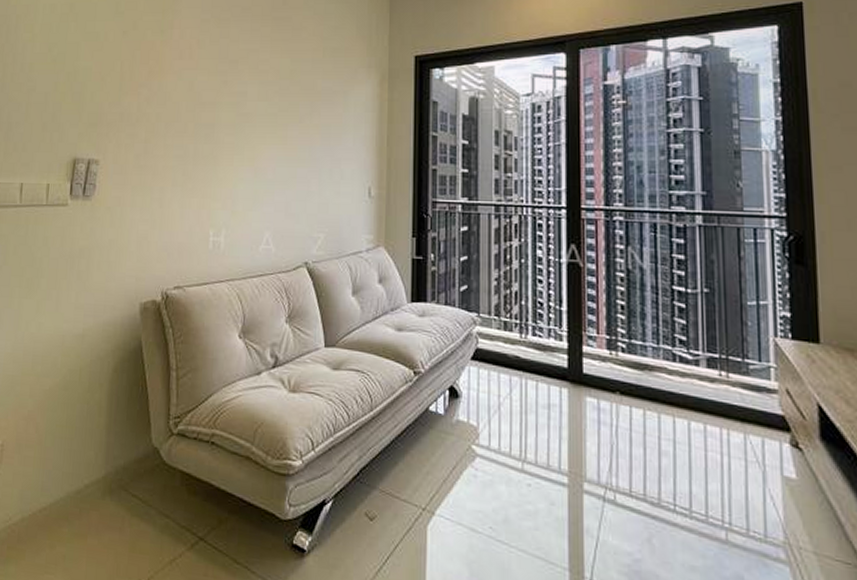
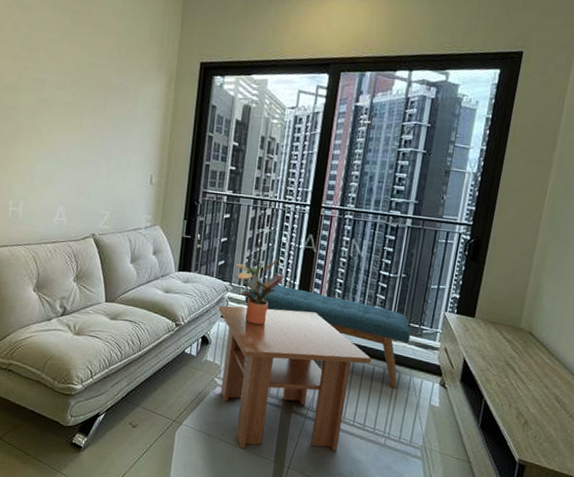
coffee table: none [467,343,684,553] -> present [219,305,372,452]
potted plant: none [480,280,546,368] -> present [234,259,285,325]
bench: none [499,310,733,453] -> present [244,282,411,388]

